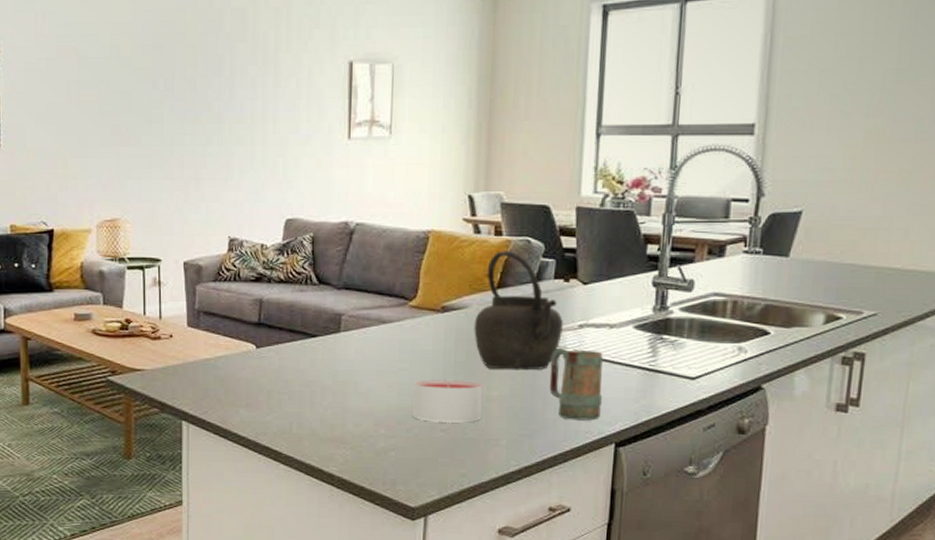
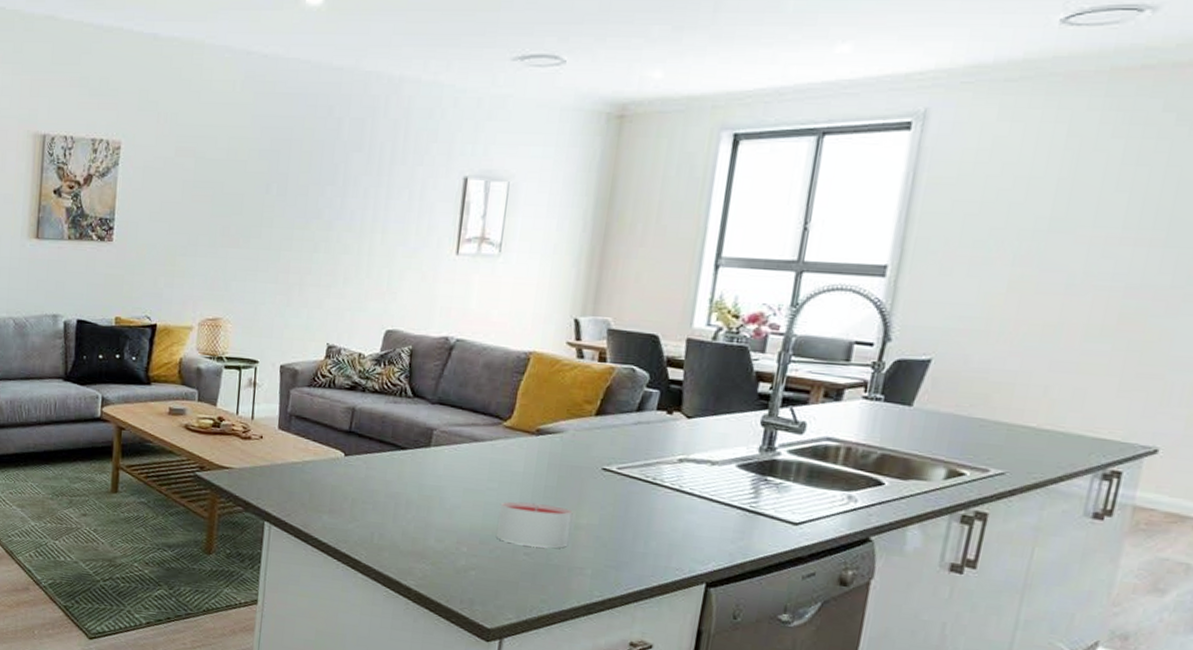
kettle: present [474,251,563,371] -> none [567,377,662,502]
mug: present [549,347,603,421] -> none [641,480,702,558]

